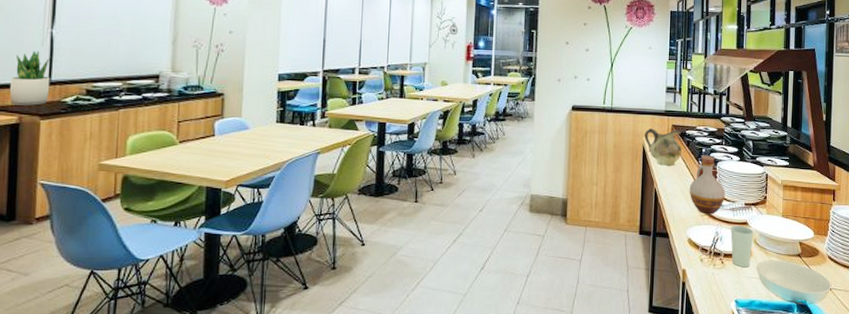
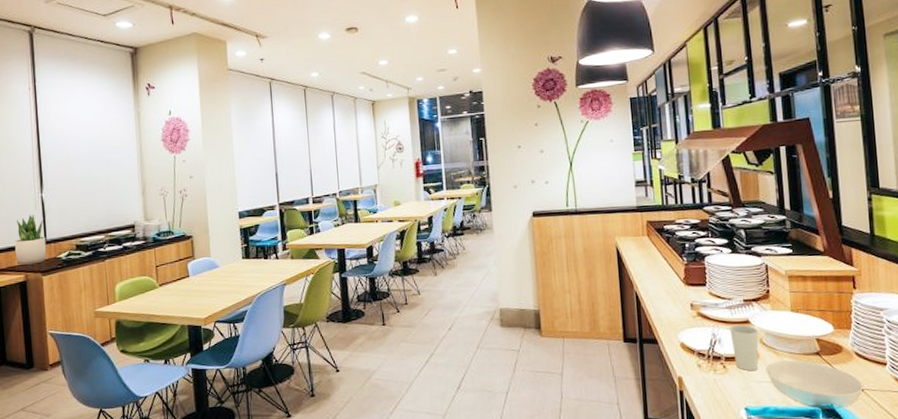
pitcher: present [645,128,682,166] -> none [617,225,662,266]
jug: present [689,155,726,214] -> none [675,250,719,315]

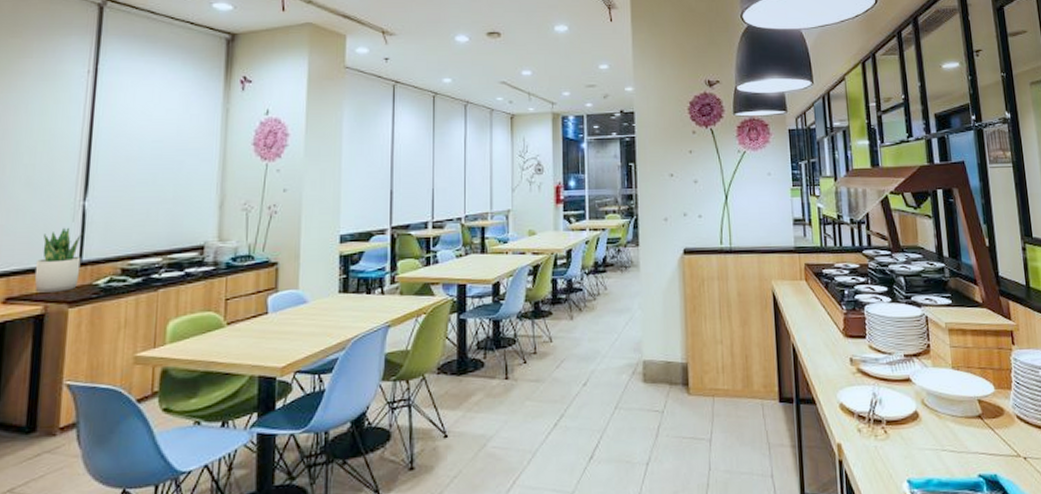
cup: present [730,324,759,372] -> none [890,382,921,437]
bowl: present [765,360,863,409] -> none [928,424,1026,481]

